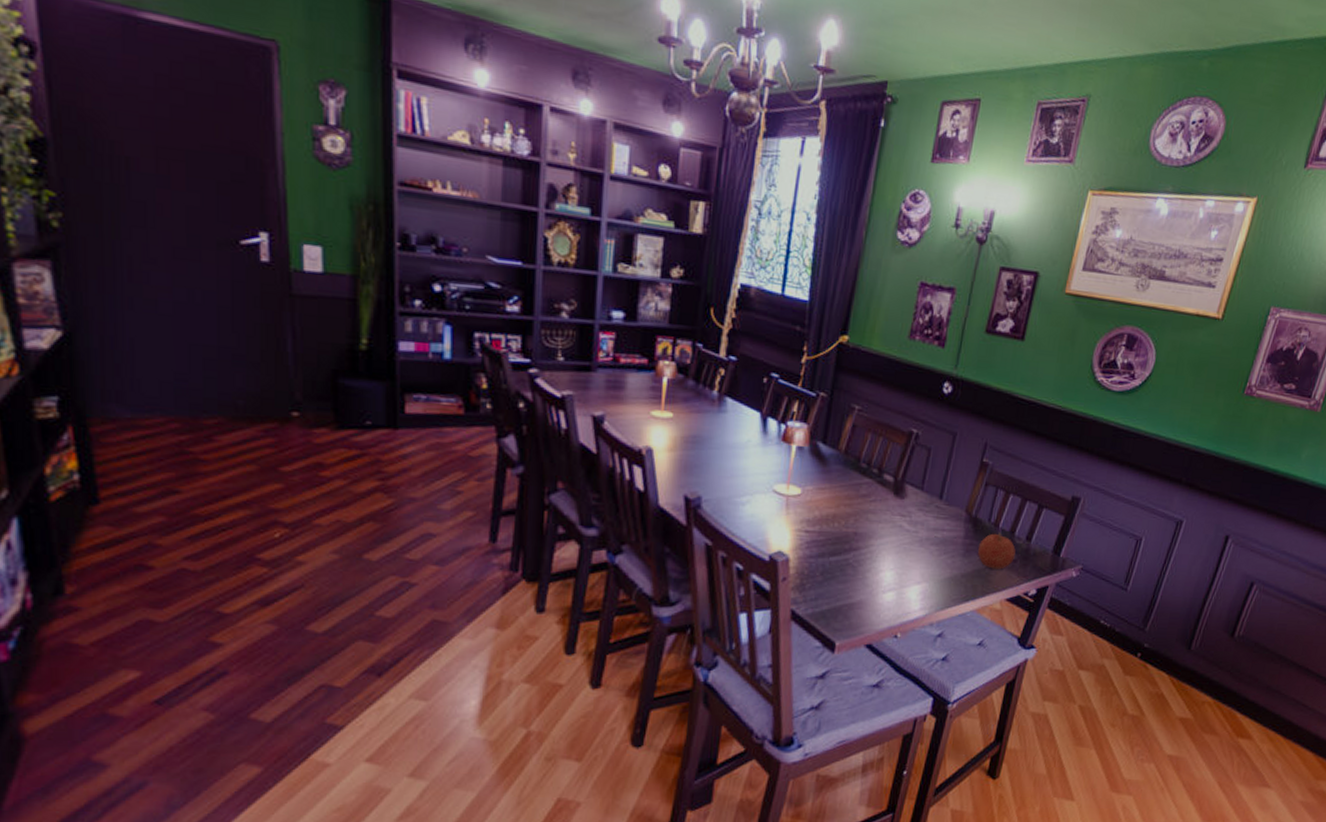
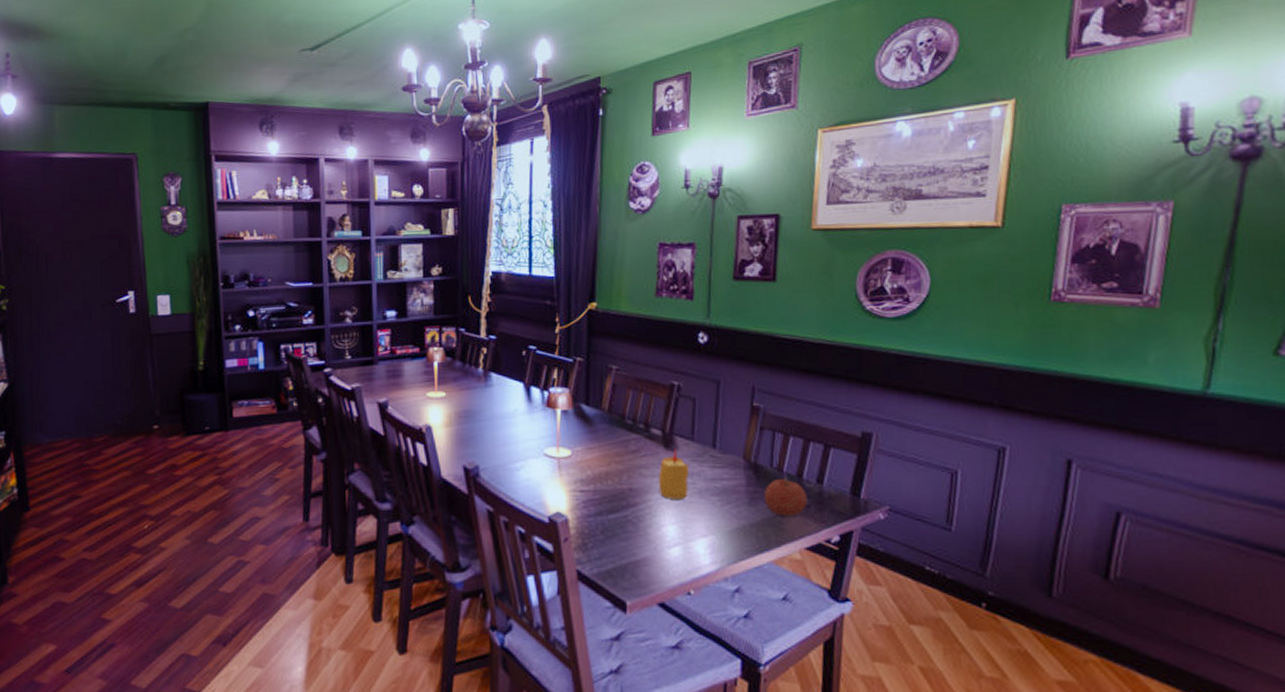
candle: none [882,497,914,547] -> present [658,449,689,499]

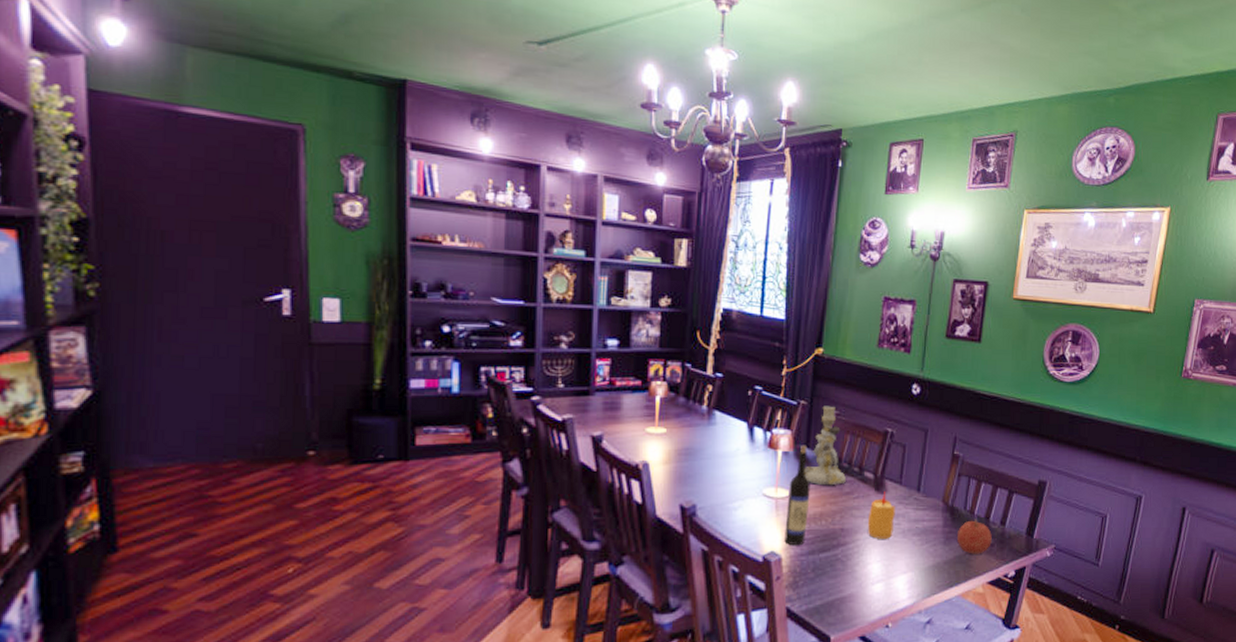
wine bottle: none [569,402,594,507] -> present [784,445,811,546]
candlestick: none [585,361,631,443] -> present [804,405,846,485]

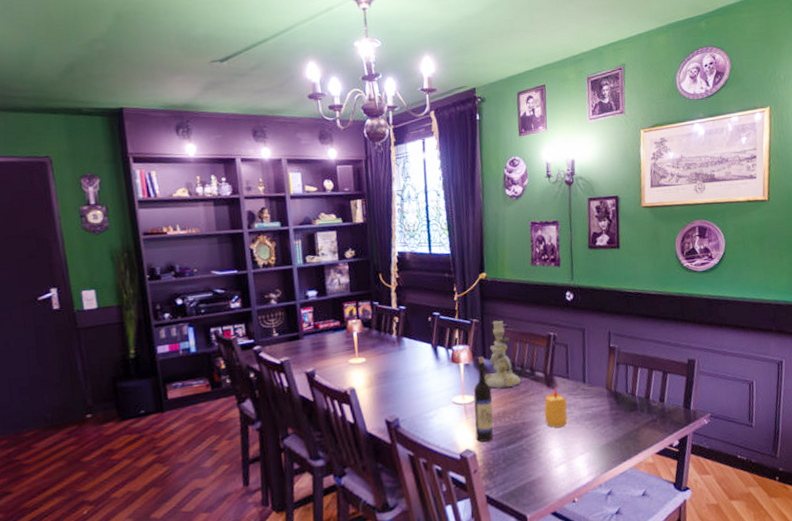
fruit: present [956,519,992,554] -> none [623,399,654,431]

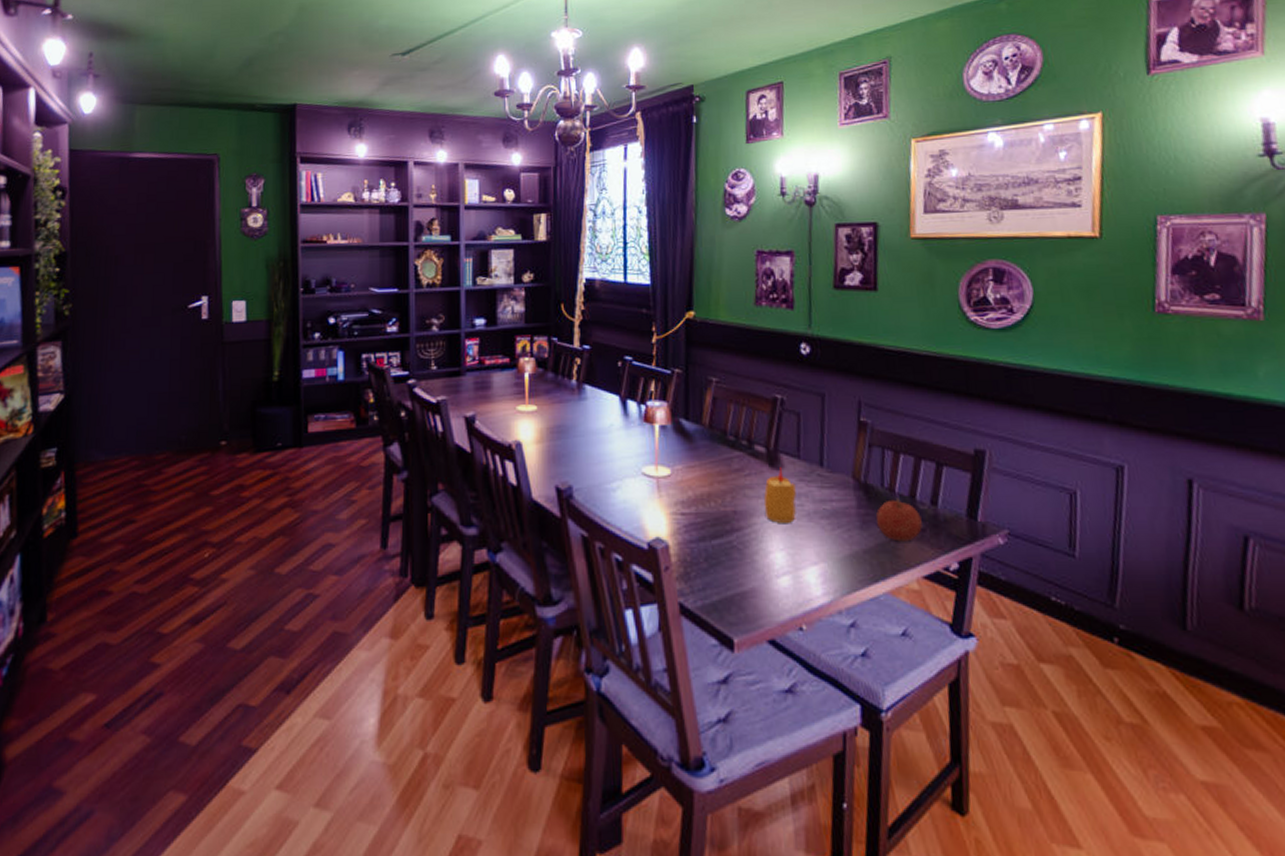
wine bottle: present [473,356,494,442] -> none [669,417,695,531]
candlestick: present [484,320,521,388] -> none [685,373,734,461]
fruit: none [623,399,654,431] -> present [875,498,922,542]

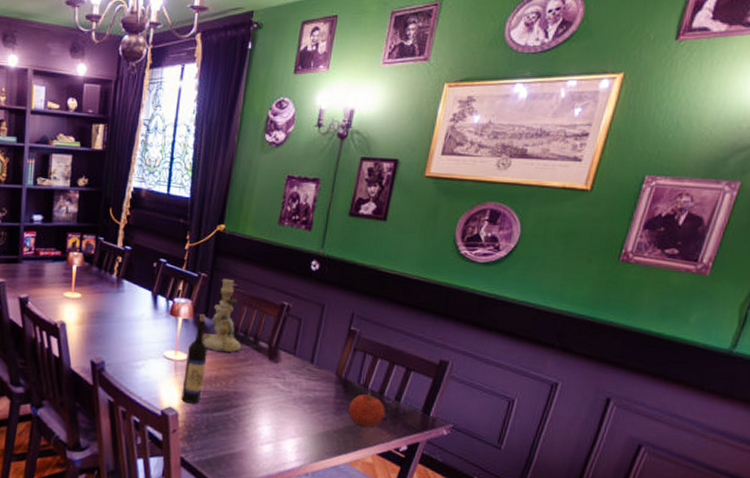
wine bottle: none [669,417,695,531] -> present [181,313,208,404]
candlestick: none [685,373,734,461] -> present [202,278,241,352]
candle: present [764,467,796,523] -> none [259,361,288,405]

